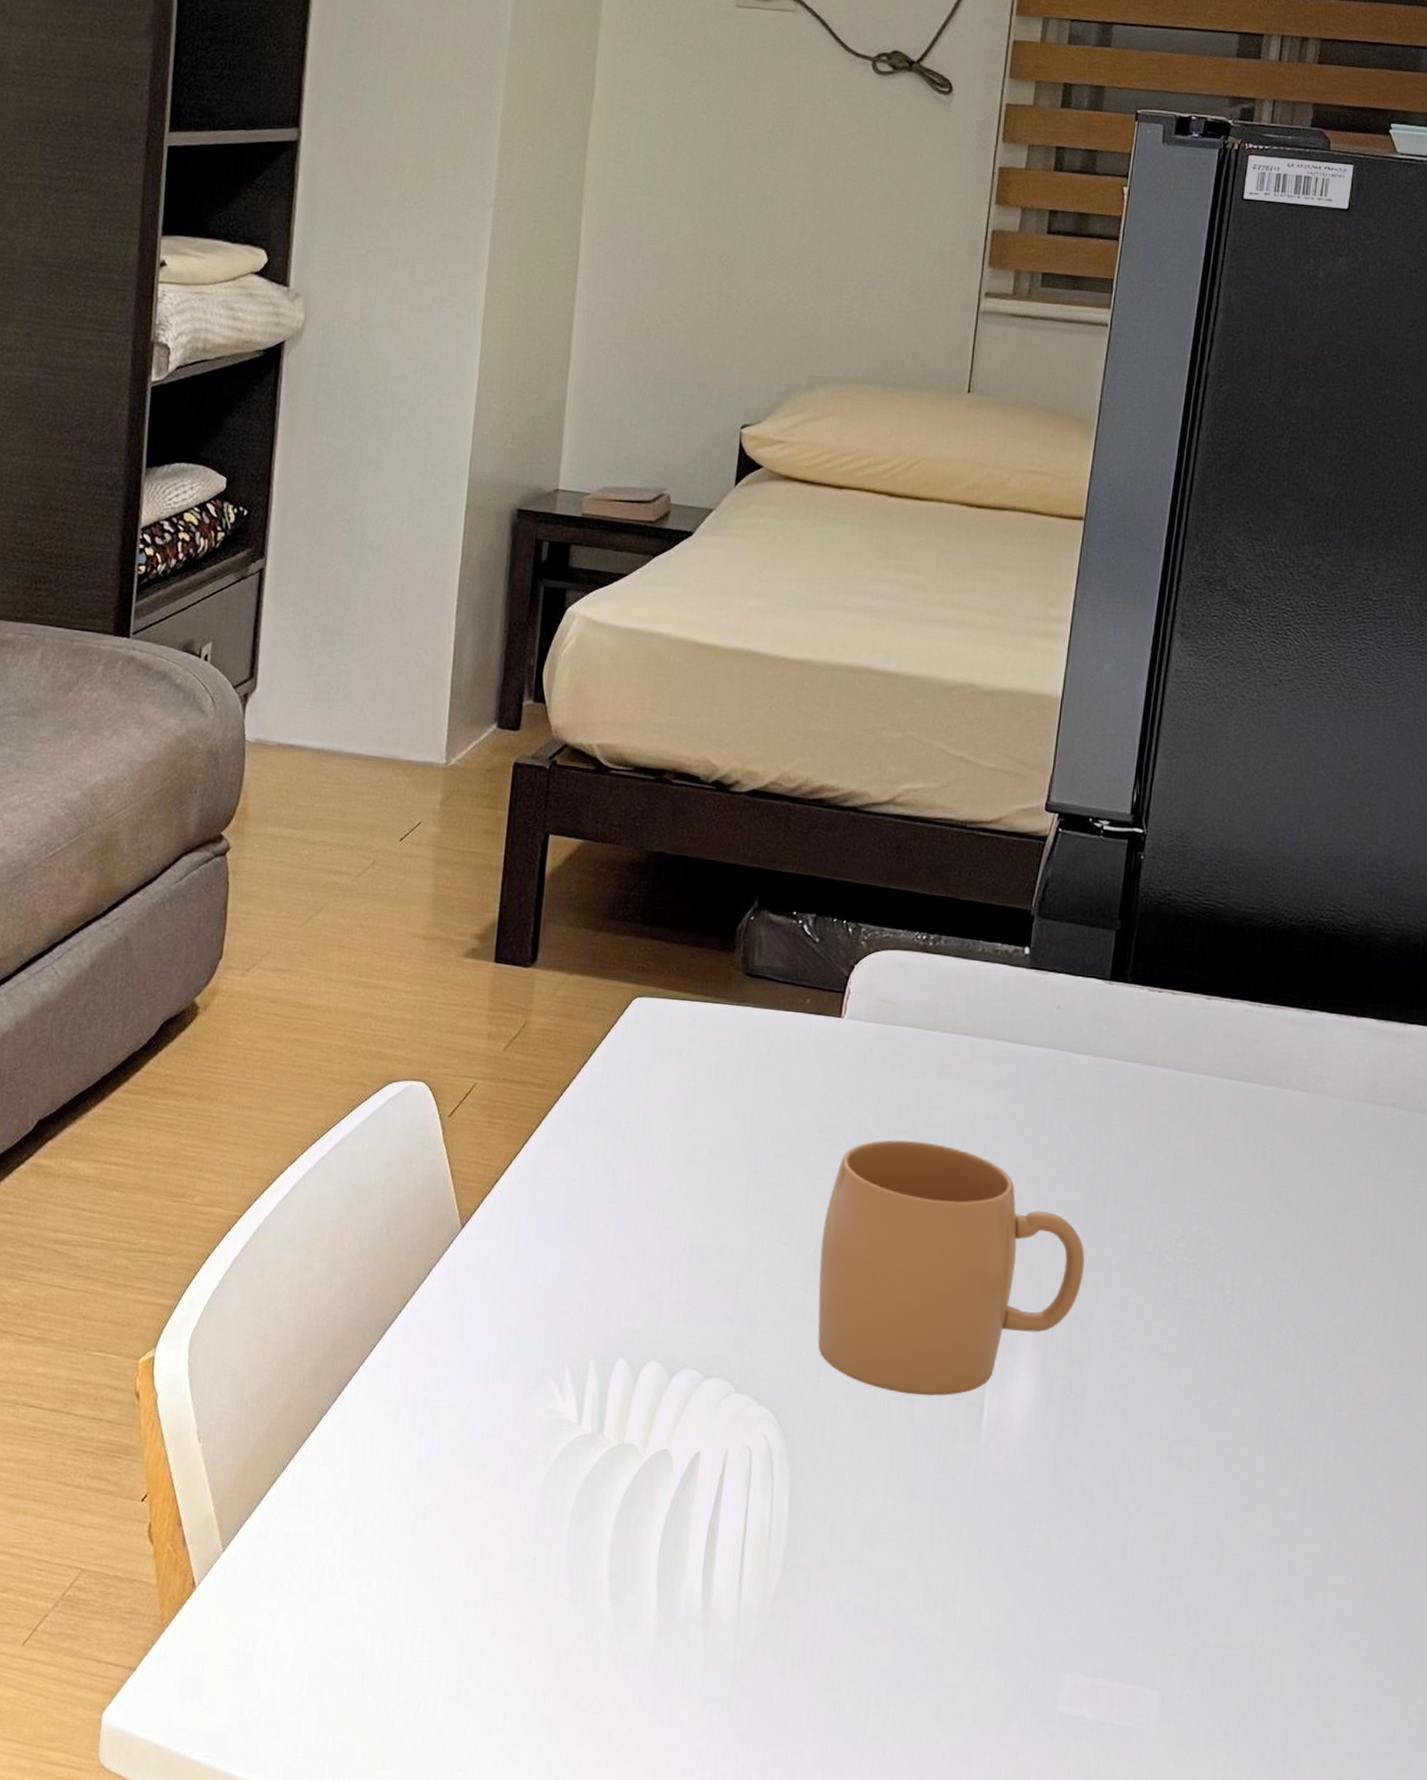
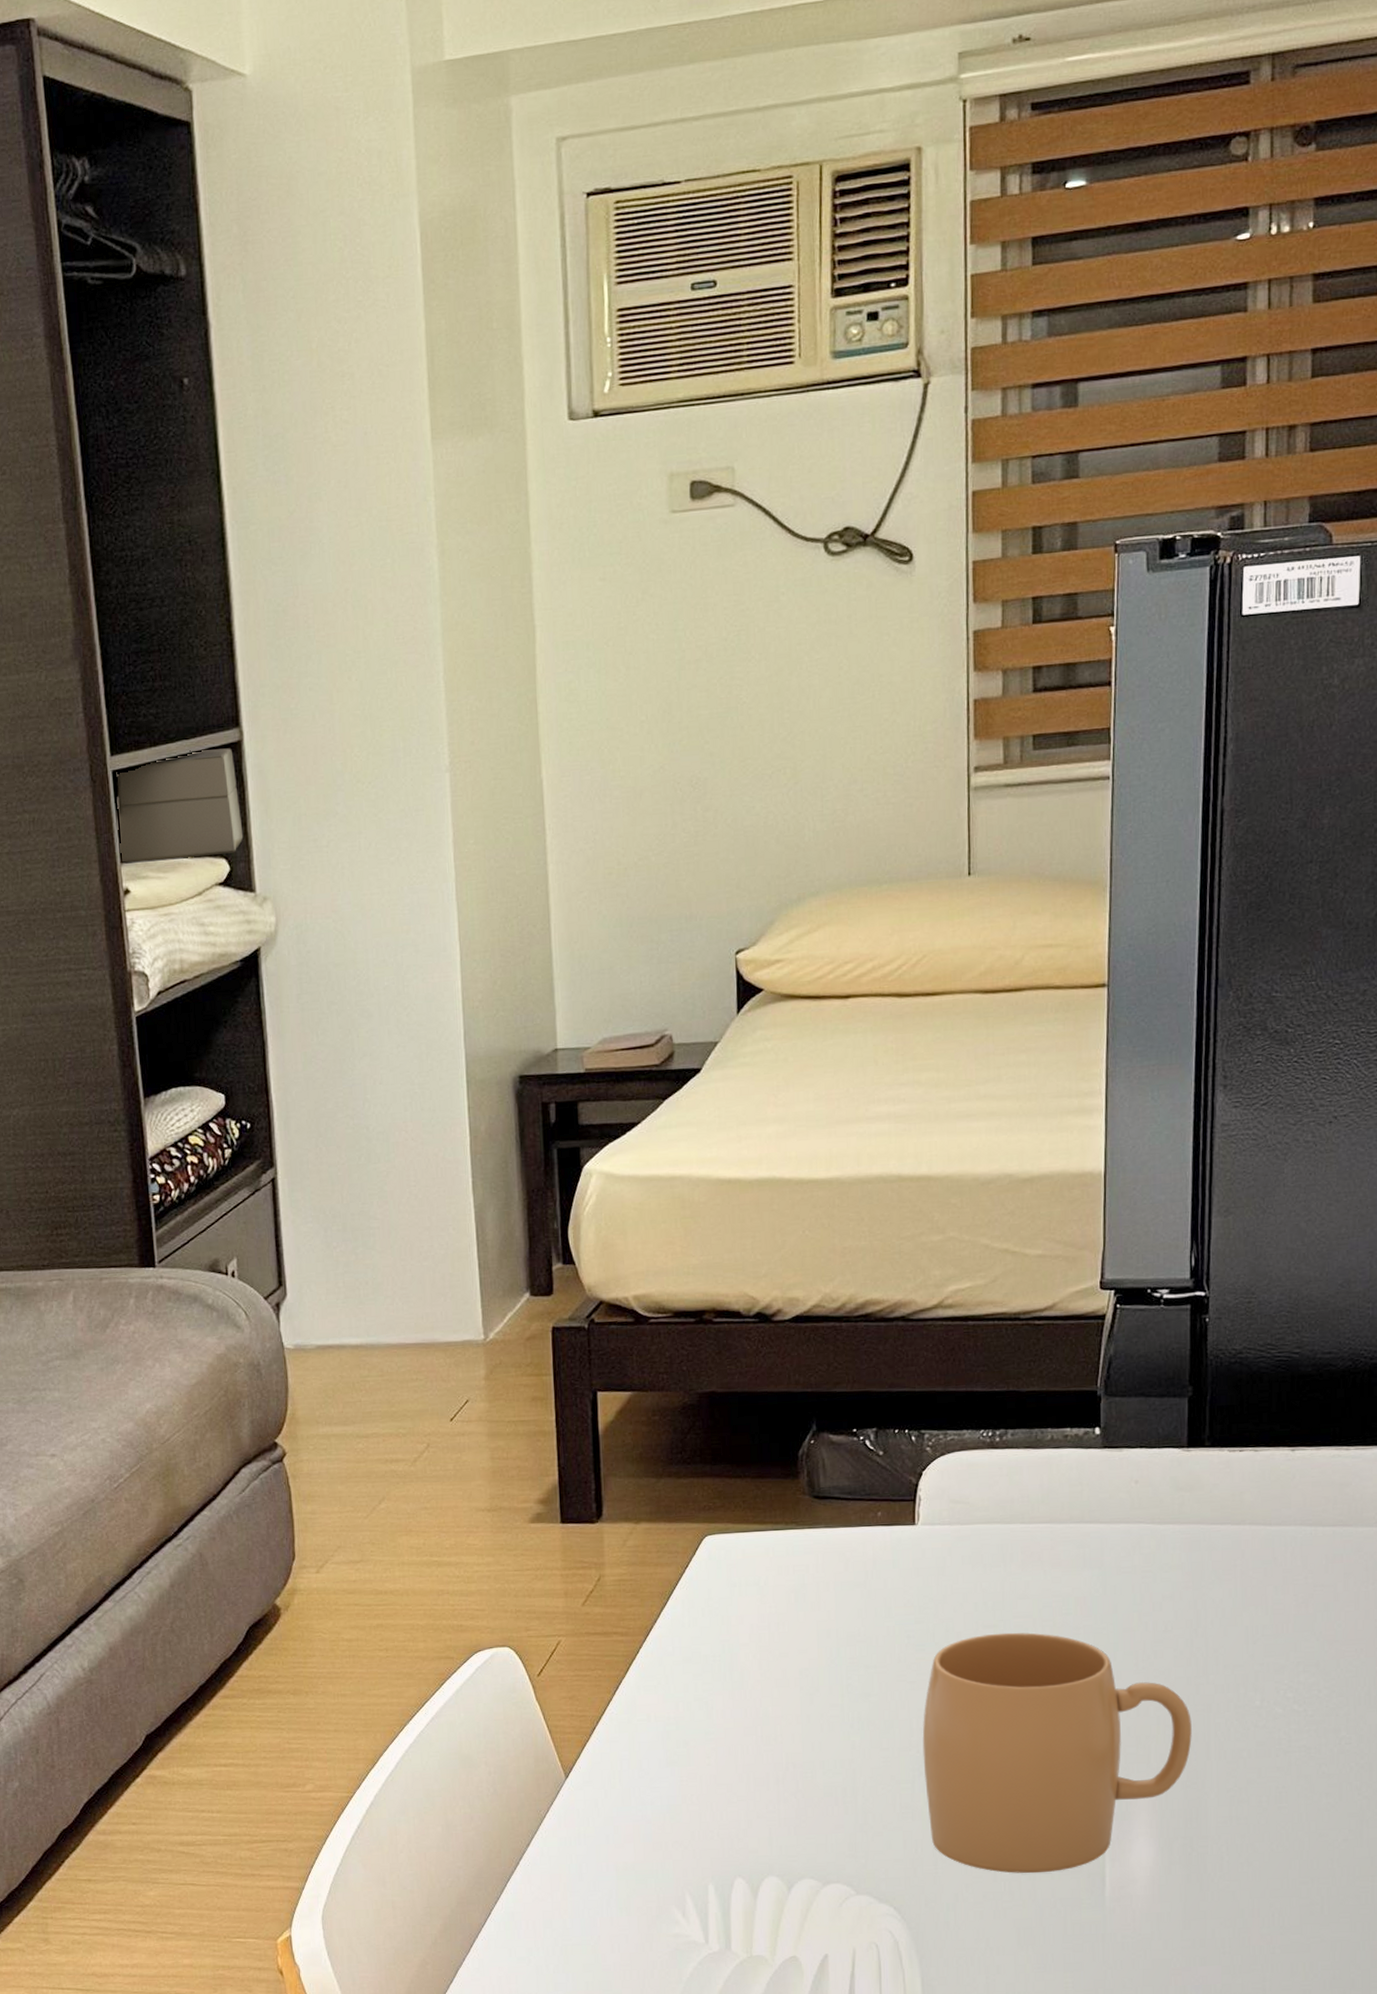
decorative box: none [161,143,289,247] -> present [116,748,244,863]

